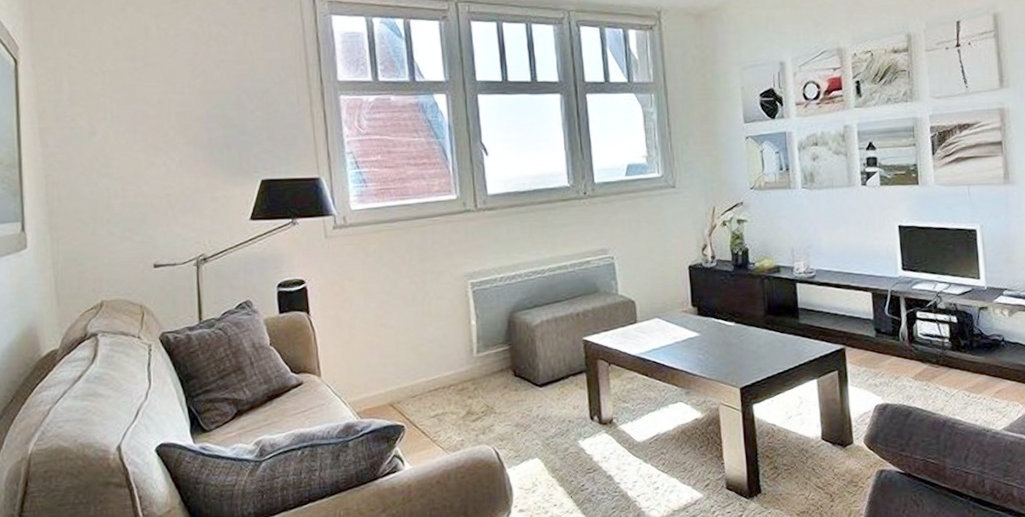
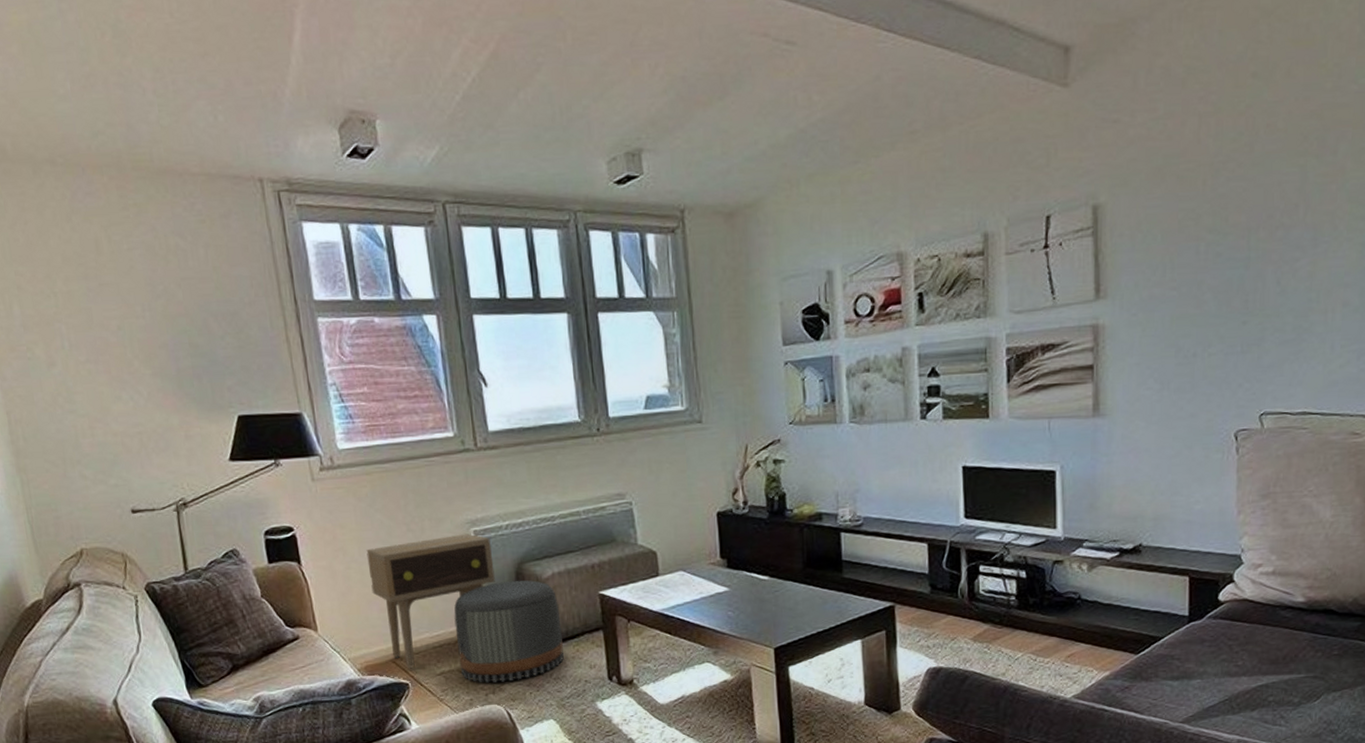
side table: none [371,285,489,411] -> present [366,533,495,668]
pouf: none [449,328,550,424] -> present [454,580,564,683]

